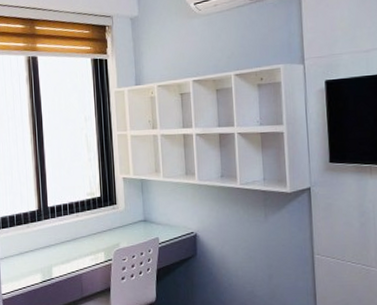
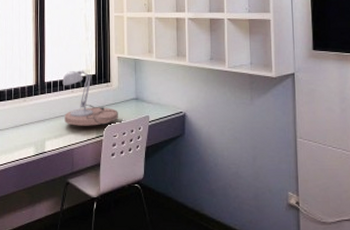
desk lamp: none [66,193,131,251] -> present [62,70,123,126]

